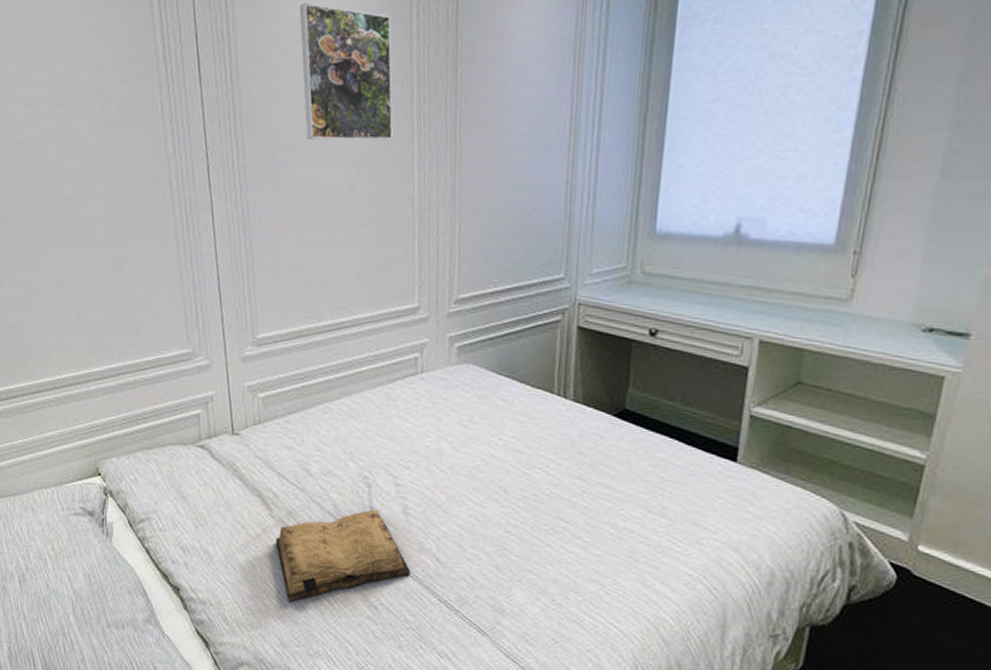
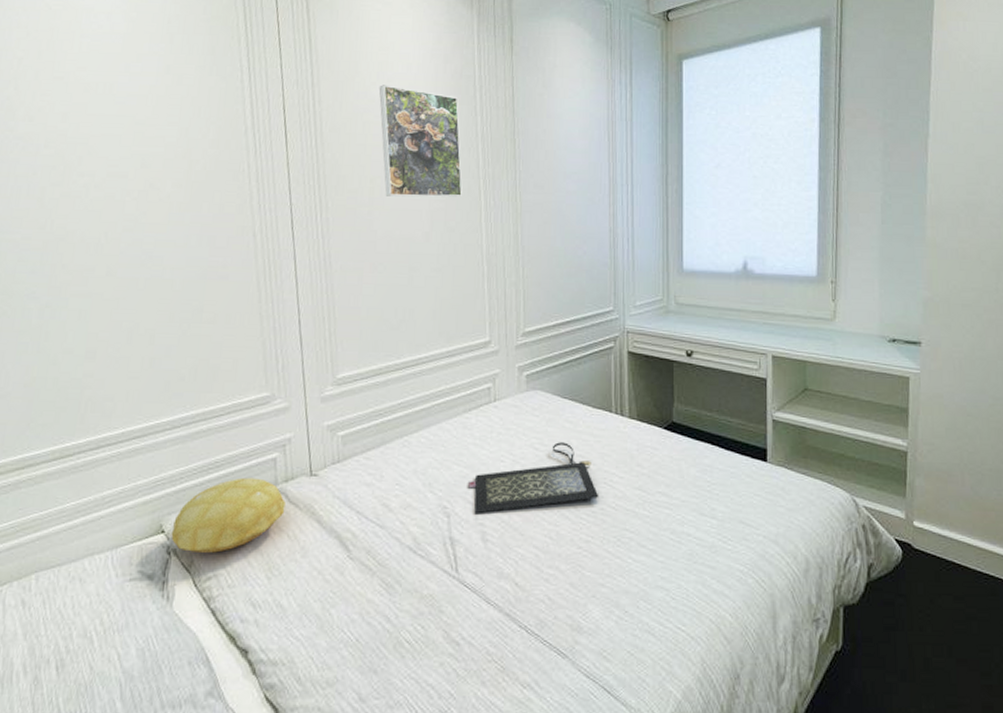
cushion: none [107,431,209,498] -> present [171,477,286,553]
diary: present [276,508,411,603] -> none [354,538,491,650]
clutch bag: none [390,421,533,487] -> present [468,442,599,514]

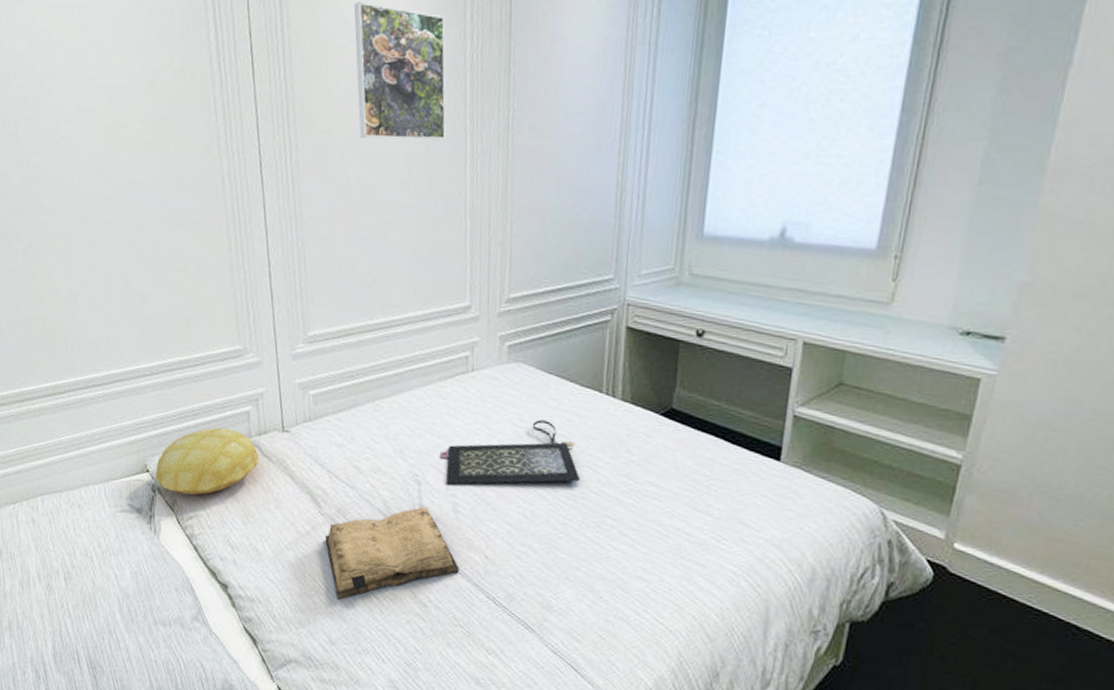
diary: none [354,538,491,650] -> present [325,506,460,600]

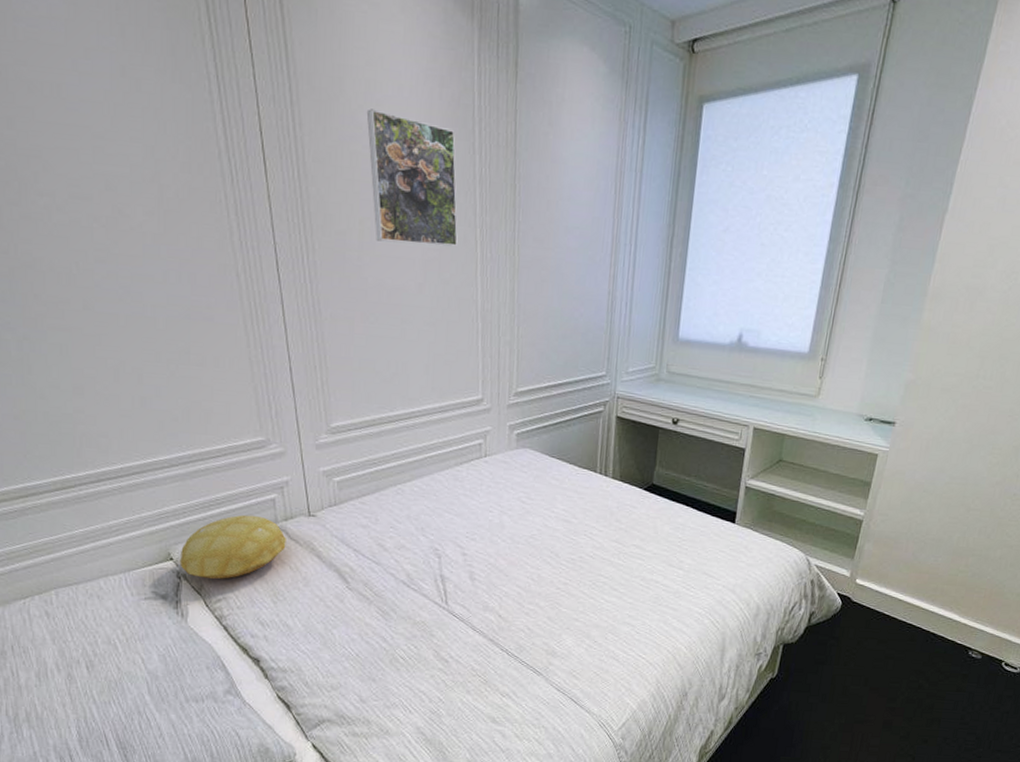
diary: present [325,506,460,600] -> none [353,576,477,663]
clutch bag: present [440,419,581,485] -> none [458,497,579,557]

